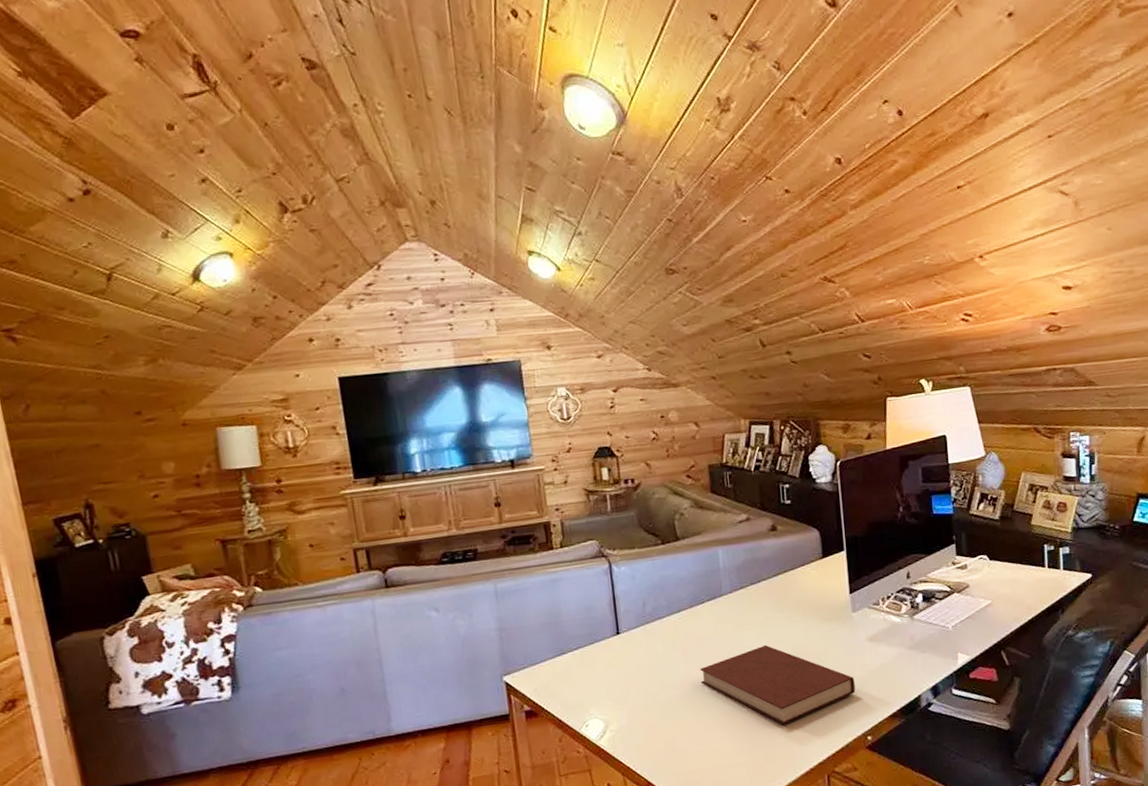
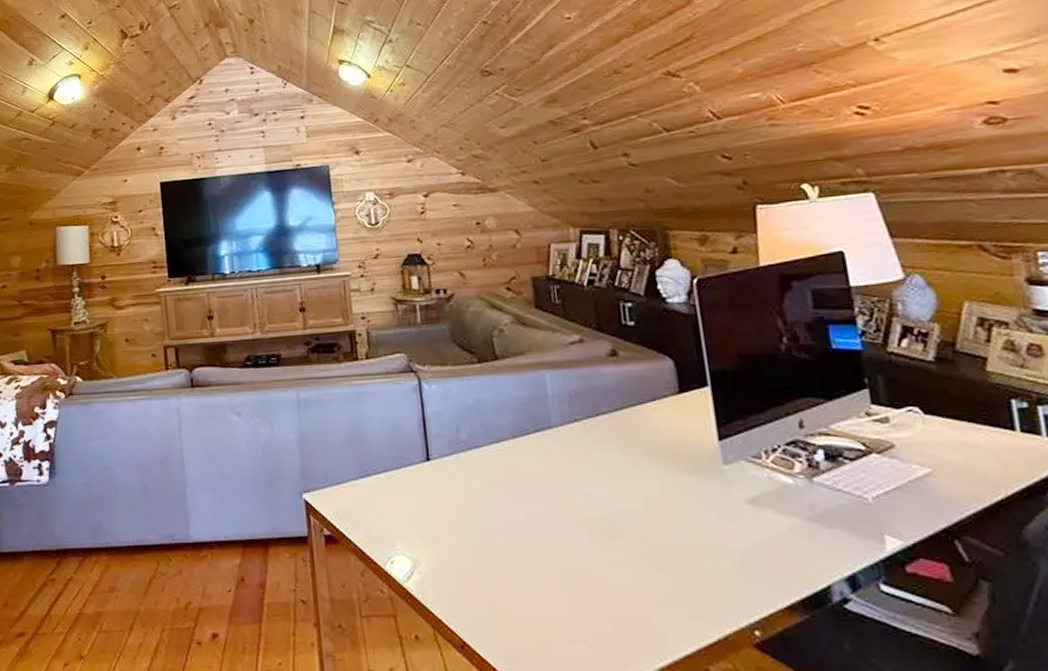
notebook: present [699,644,856,724] -> none [524,492,734,596]

